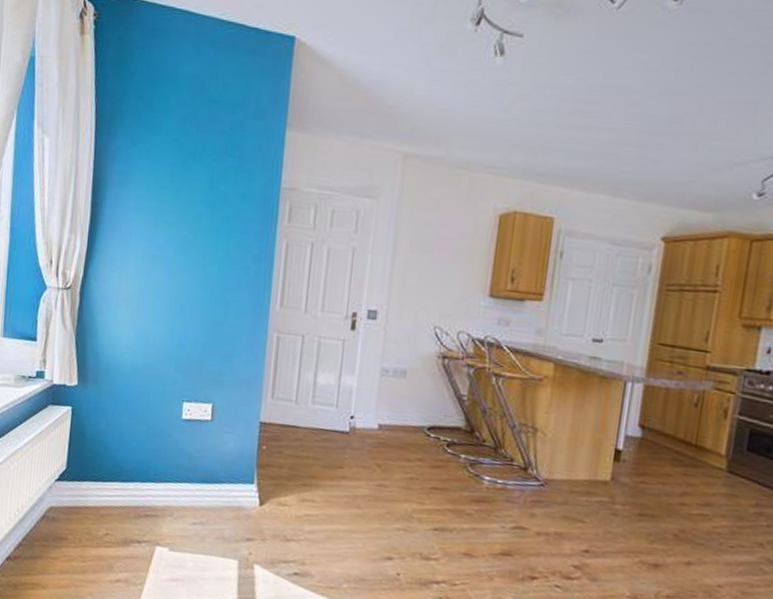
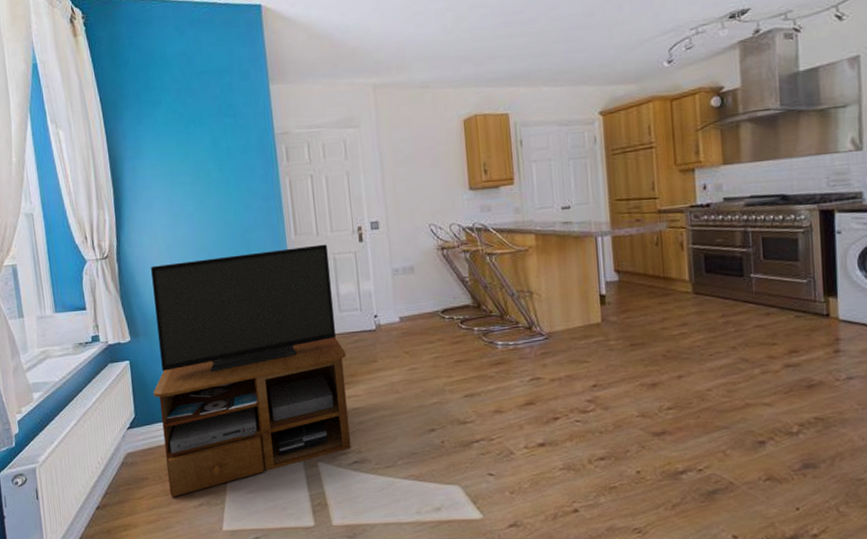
tv stand: none [87,308,314,566] -> present [151,244,351,497]

